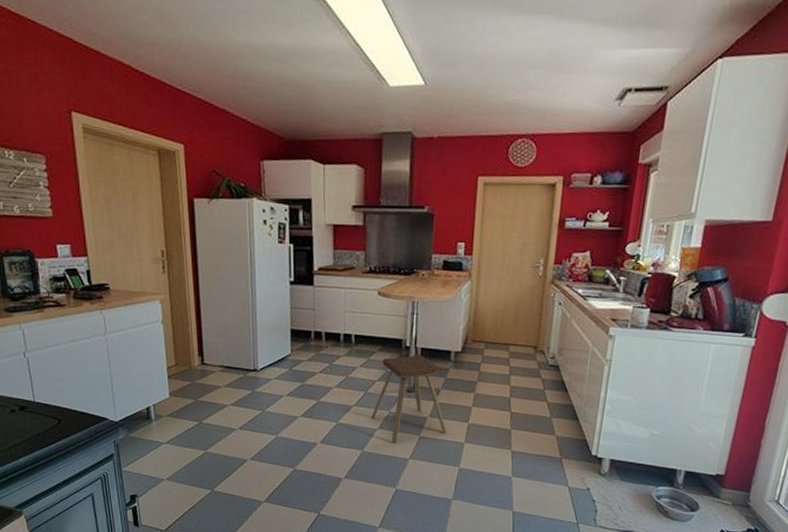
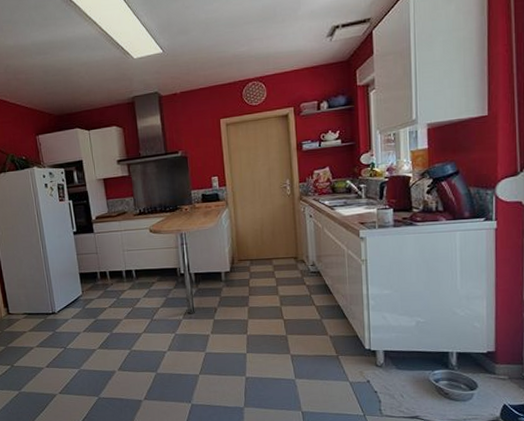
music stool: present [372,355,447,443] -> none [160,279,229,362]

